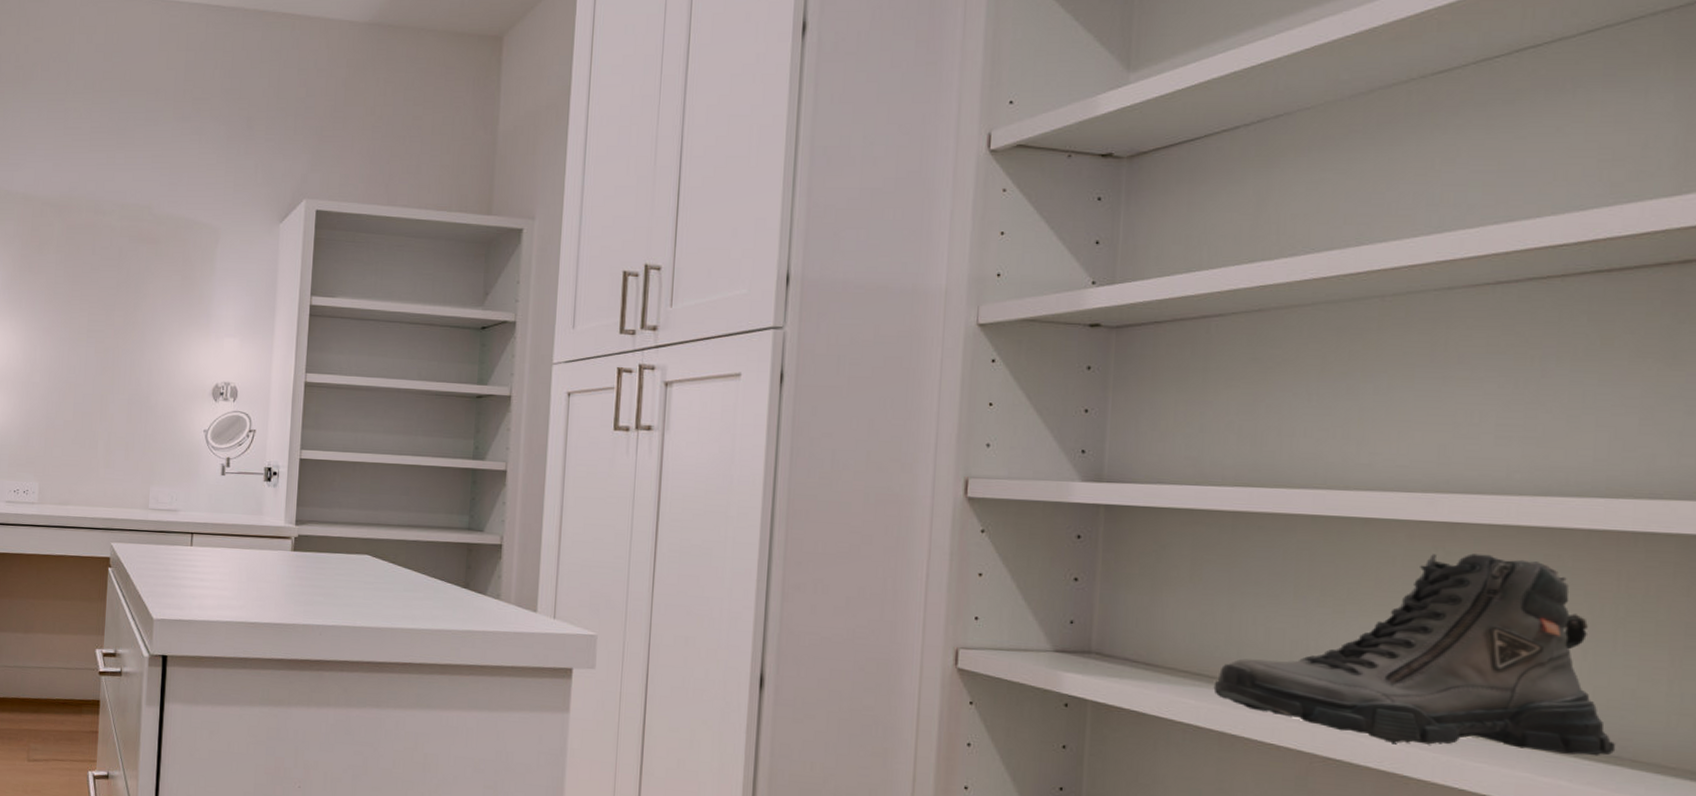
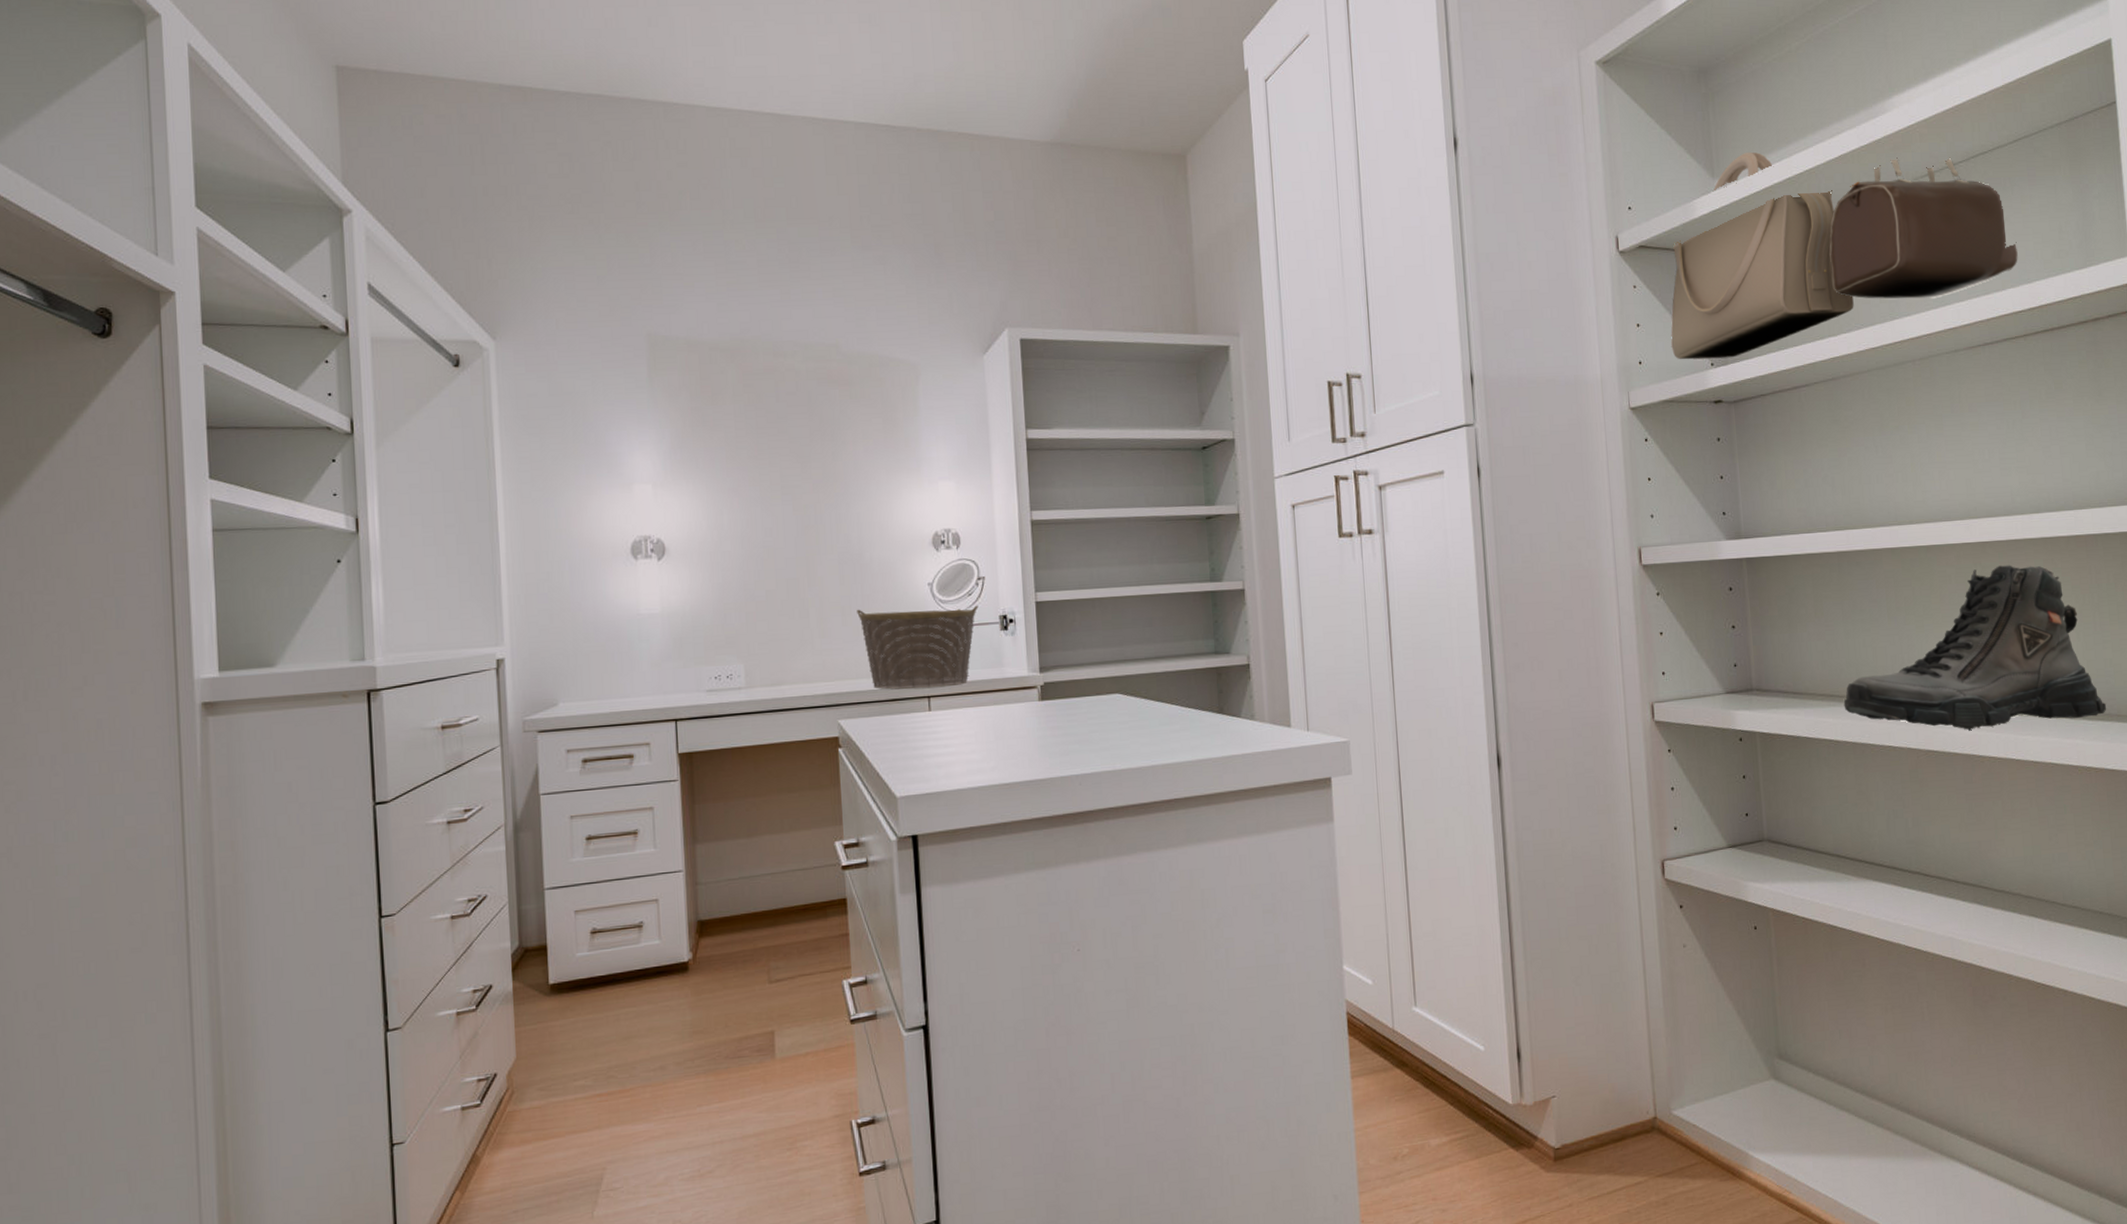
basket: none [139,446,247,527] -> present [857,605,979,690]
handbag: none [1042,40,1305,277] -> present [1671,152,1854,360]
handbag: none [1277,50,1570,222] -> present [1829,157,2018,299]

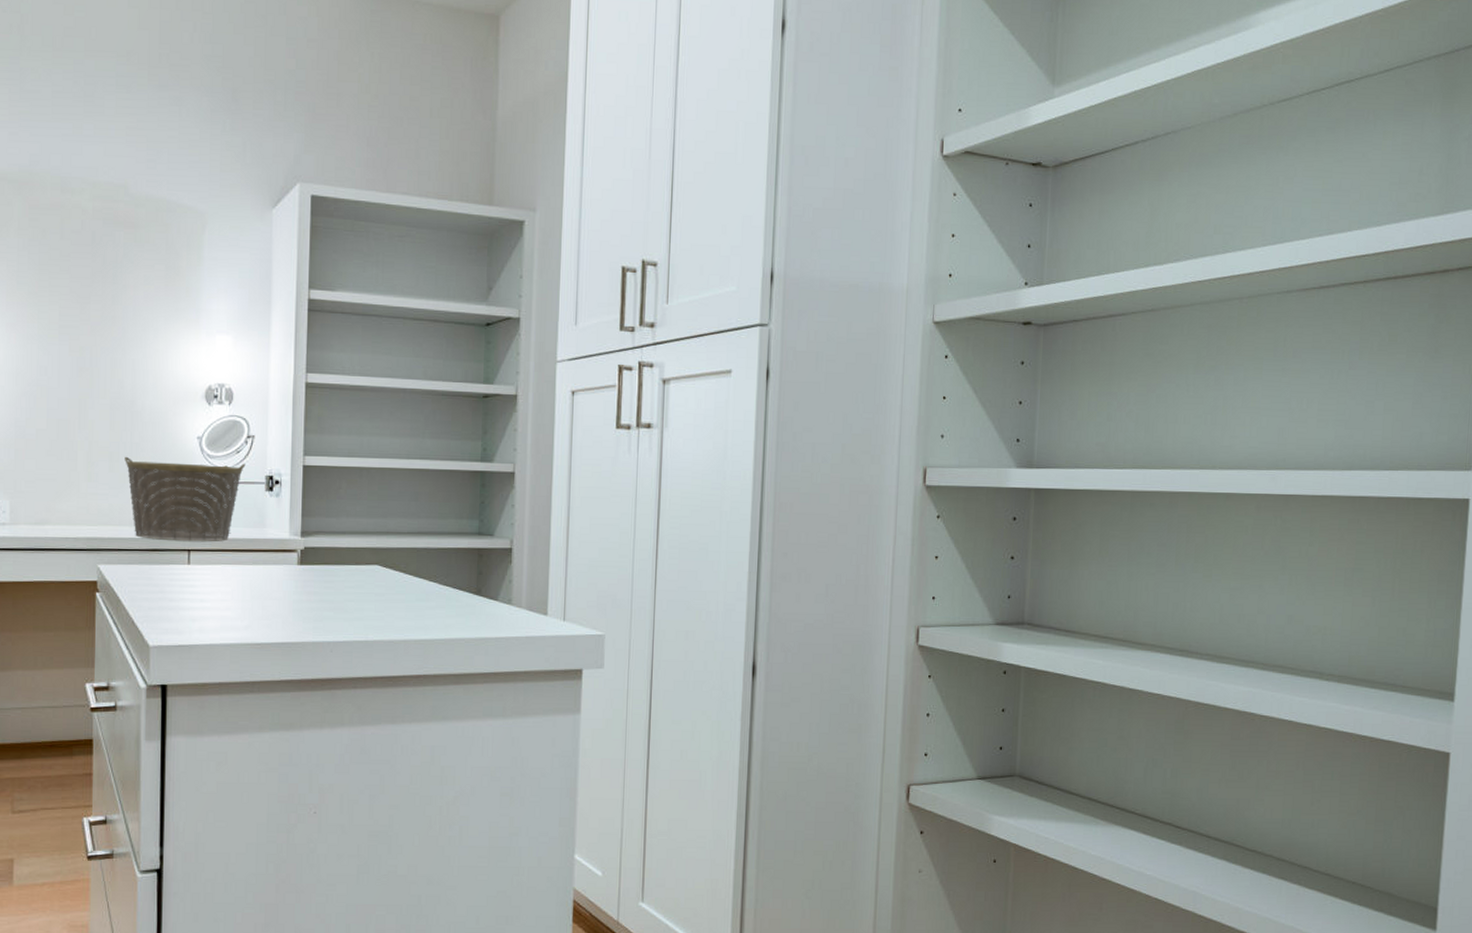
handbag: present [1671,152,1854,360] -> none [985,59,1186,279]
handbag: present [1829,157,2018,299] -> none [1166,79,1371,233]
boot: present [1843,565,2106,730] -> none [1116,521,1392,686]

